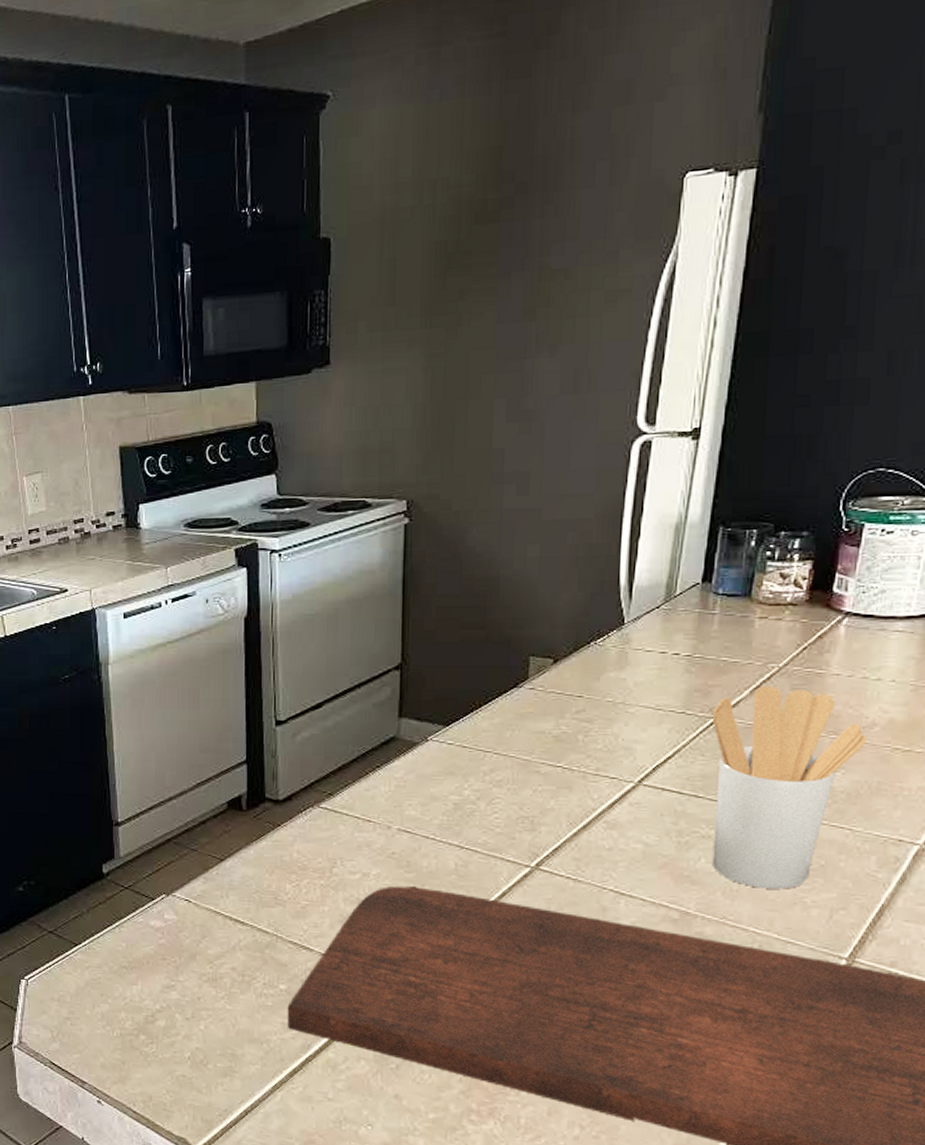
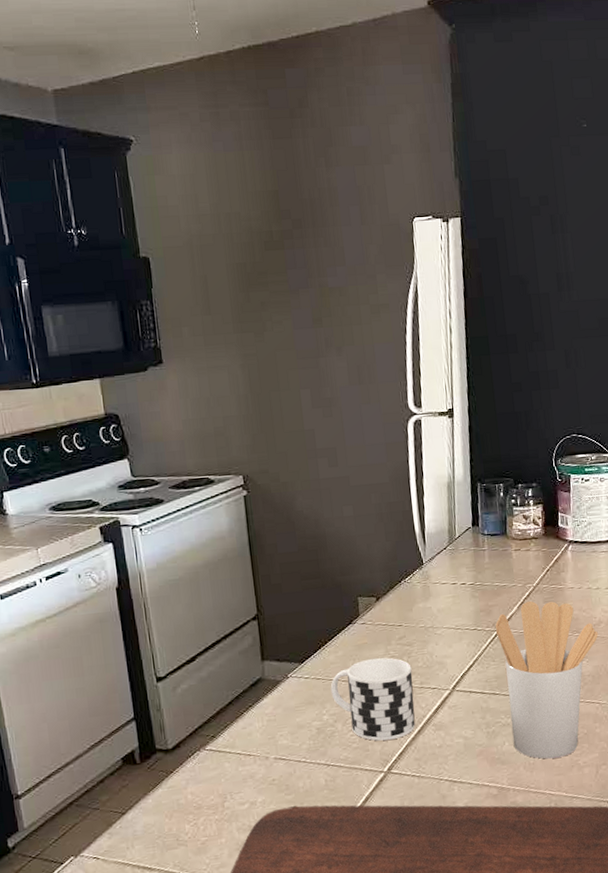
cup: none [478,731,587,831] -> present [330,657,416,741]

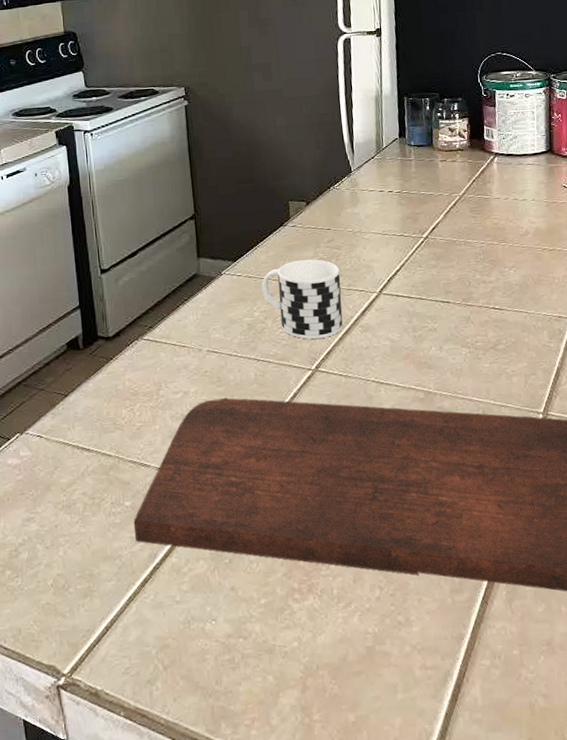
utensil holder: present [495,601,598,759] -> none [421,210,526,366]

